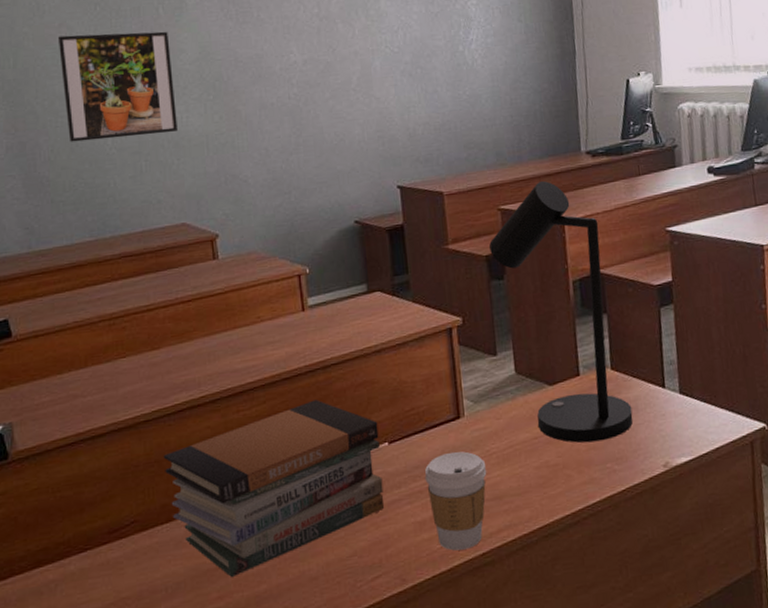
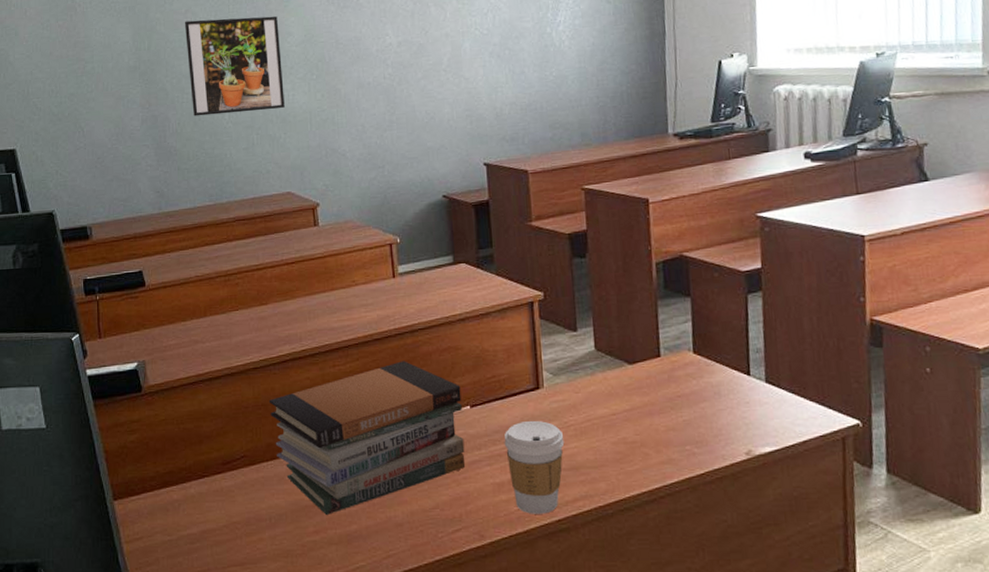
desk lamp: present [488,181,633,443] -> none [571,162,715,424]

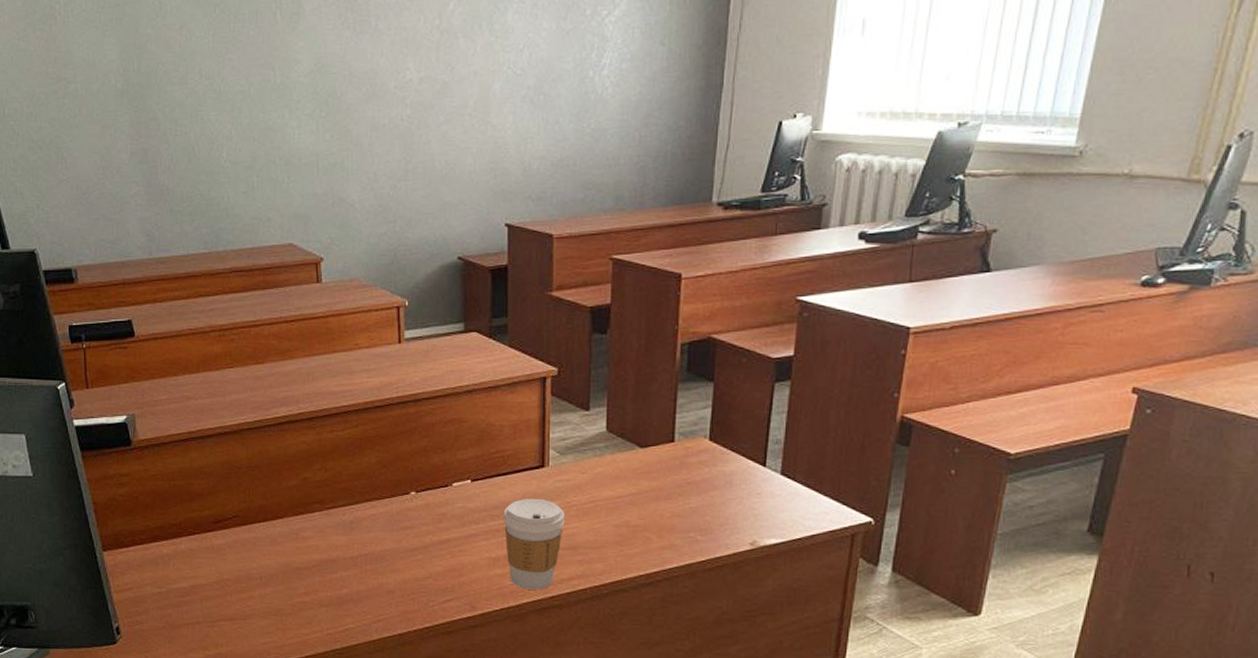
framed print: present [184,16,285,117] -> none [178,38,289,152]
book stack: present [268,361,466,515] -> none [262,430,462,578]

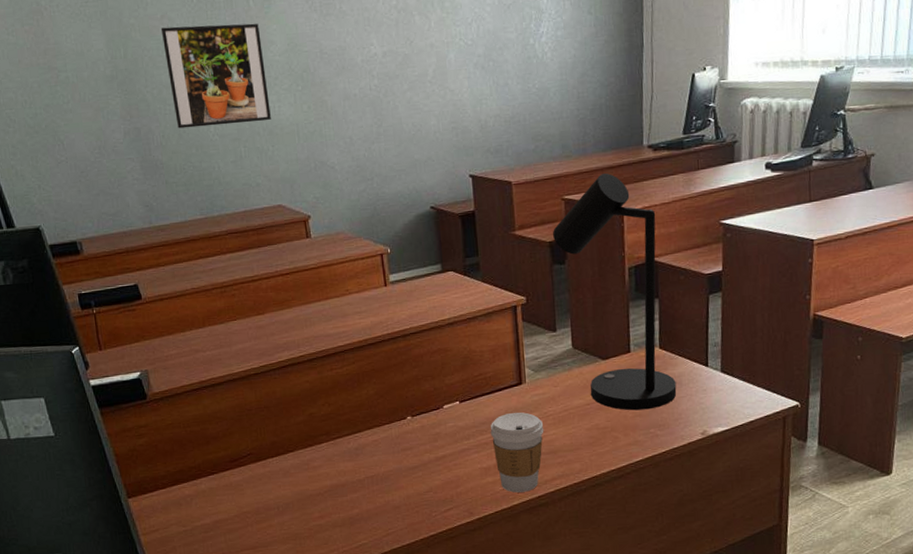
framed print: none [178,38,289,152] -> present [160,23,271,129]
desk lamp: none [595,232,726,510] -> present [552,173,677,411]

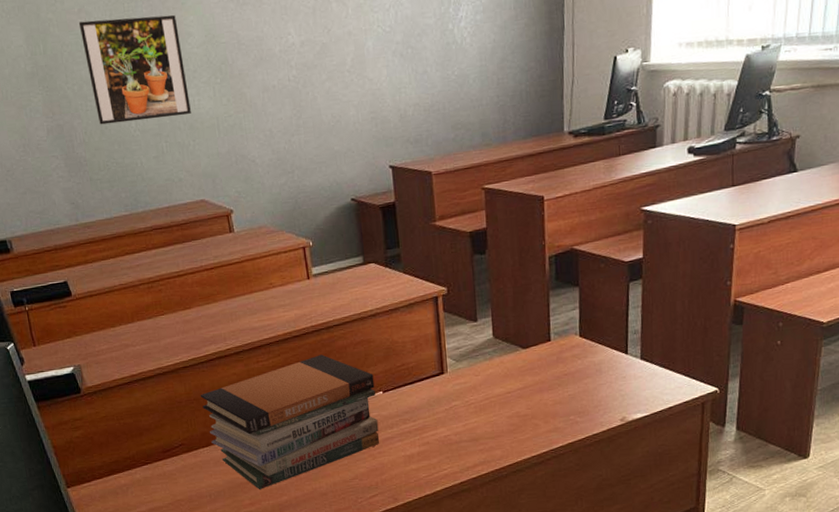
book stack: none [271,363,456,502] -> present [200,354,380,489]
coffee cup: present [490,412,544,493] -> none [413,401,466,479]
desk lamp: present [552,173,677,411] -> none [472,161,597,398]

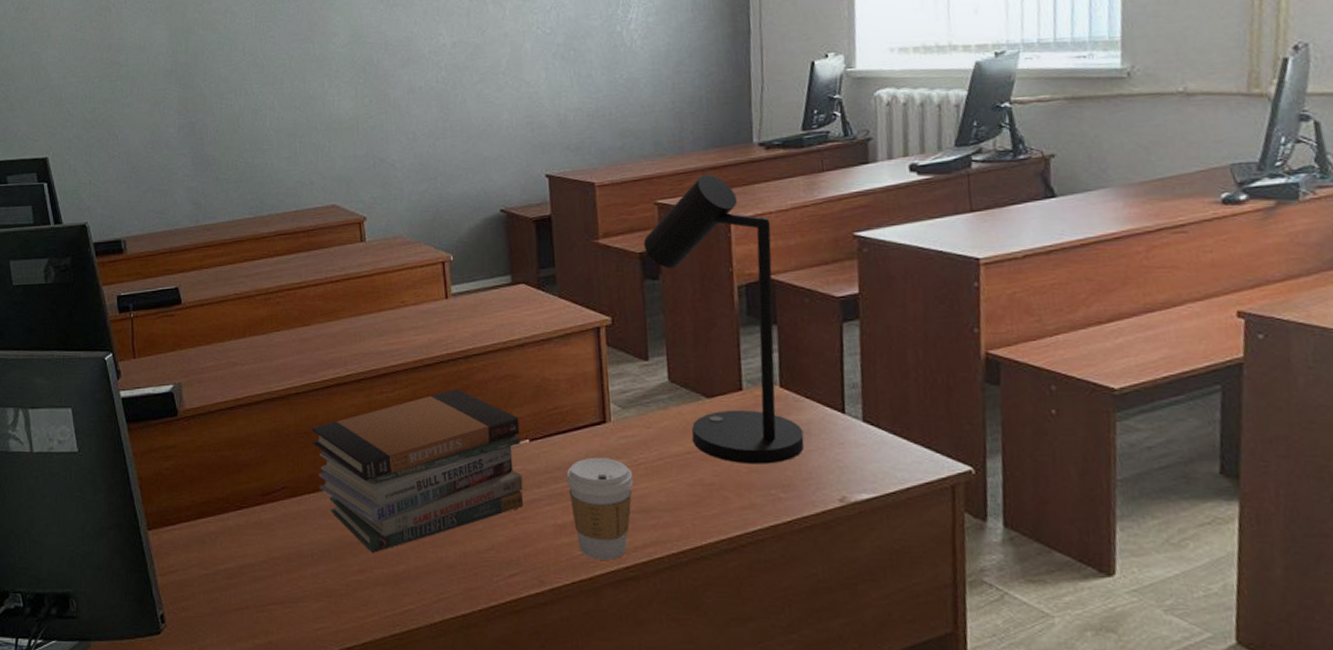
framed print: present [78,14,191,125] -> none [223,15,330,123]
coffee cup: none [413,401,466,479] -> present [566,457,634,560]
desk lamp: none [472,161,597,398] -> present [643,175,805,465]

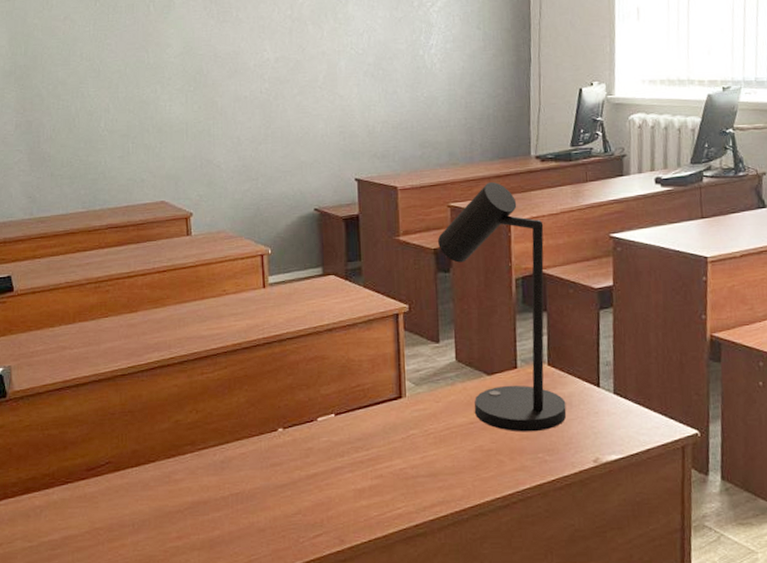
book stack: present [311,389,524,553] -> none [135,369,328,520]
coffee cup: present [566,457,634,560] -> none [366,428,424,519]

